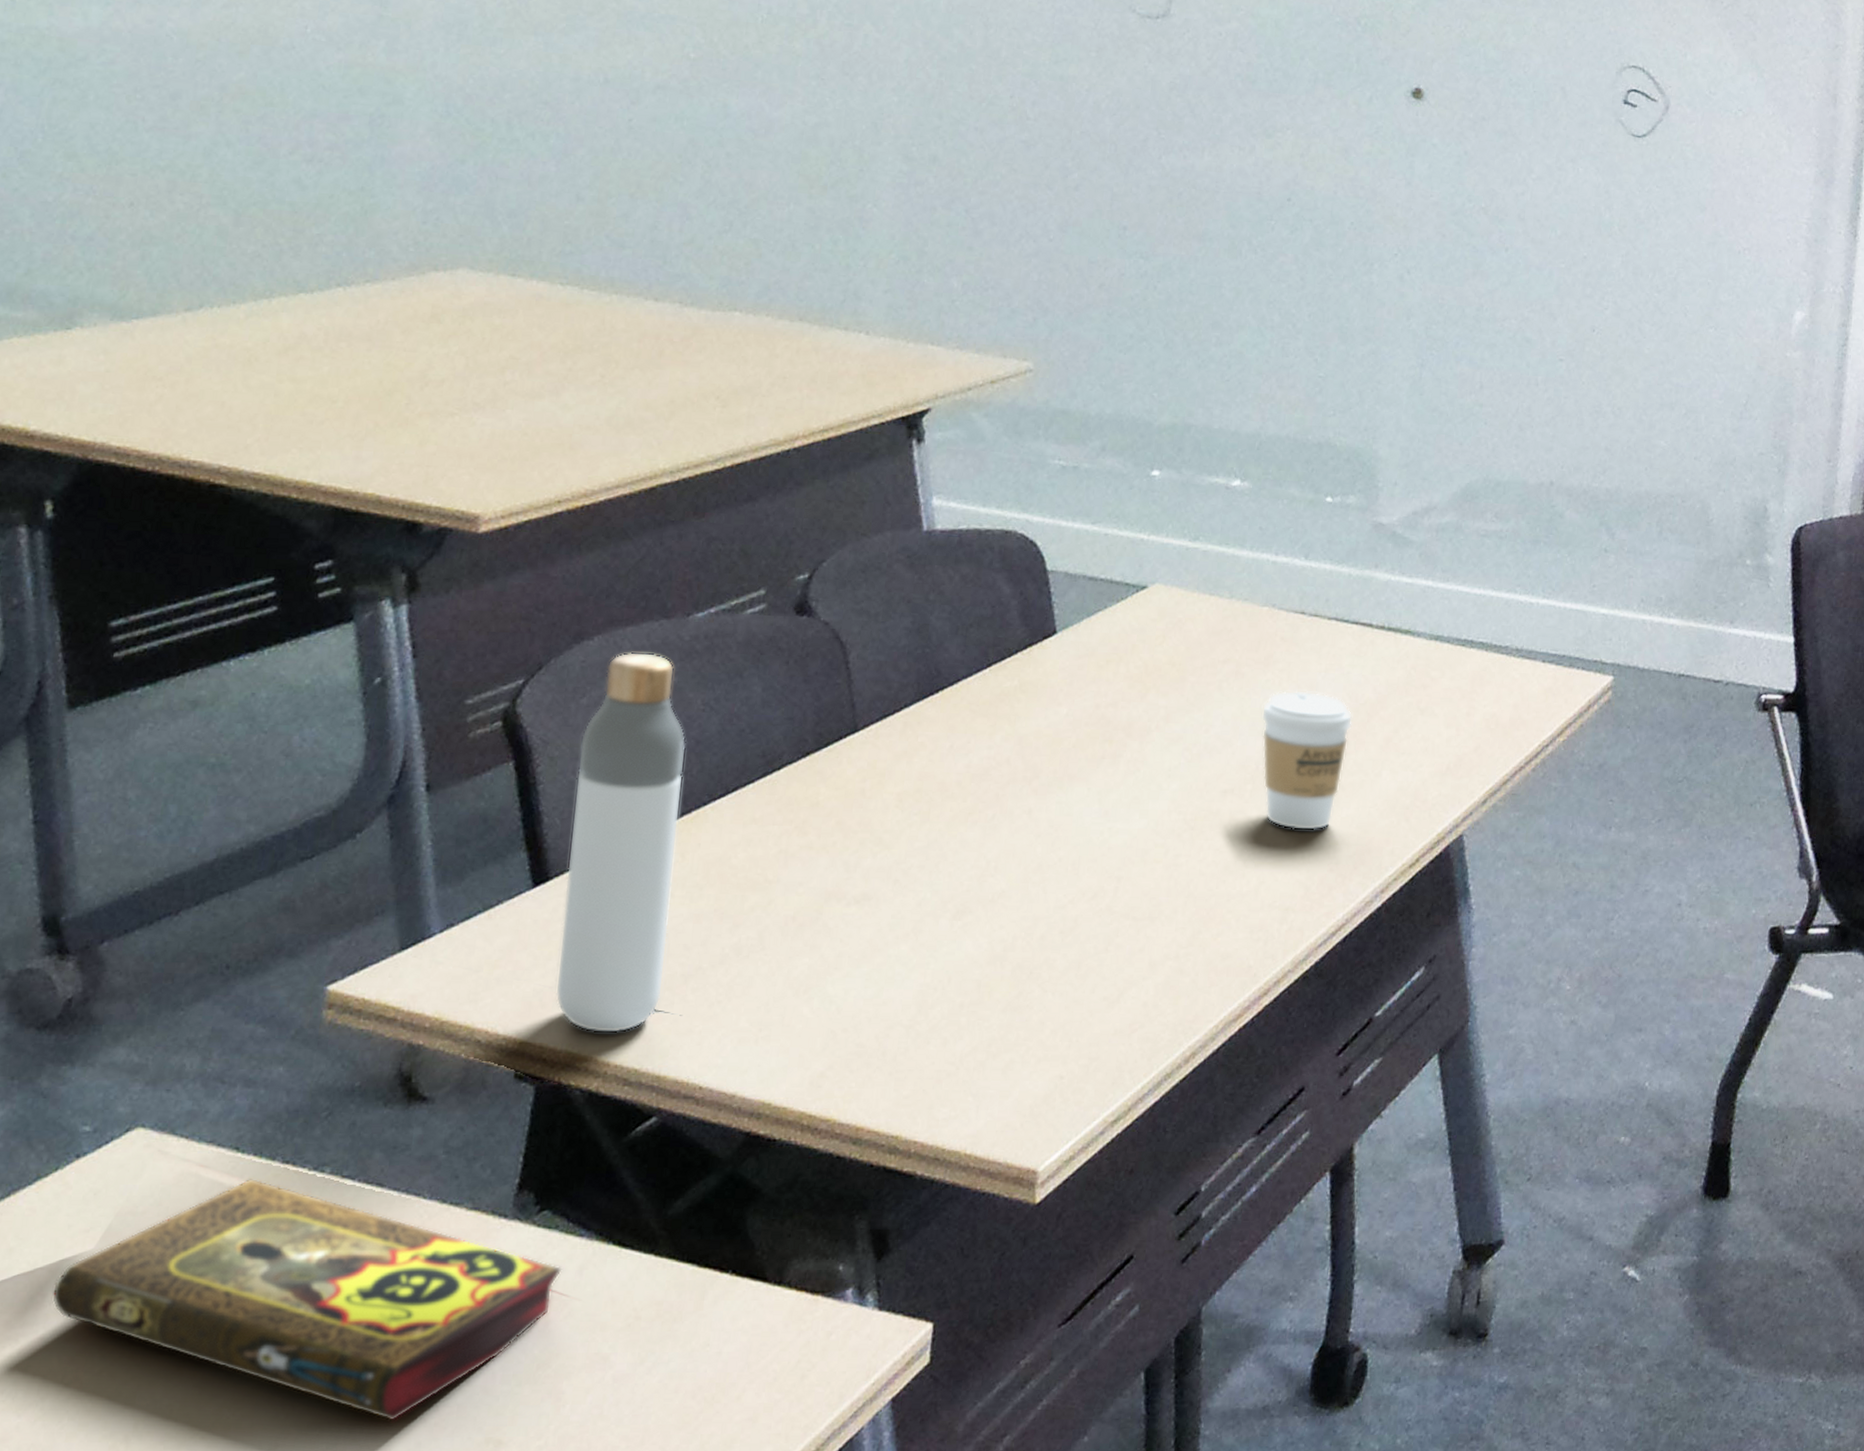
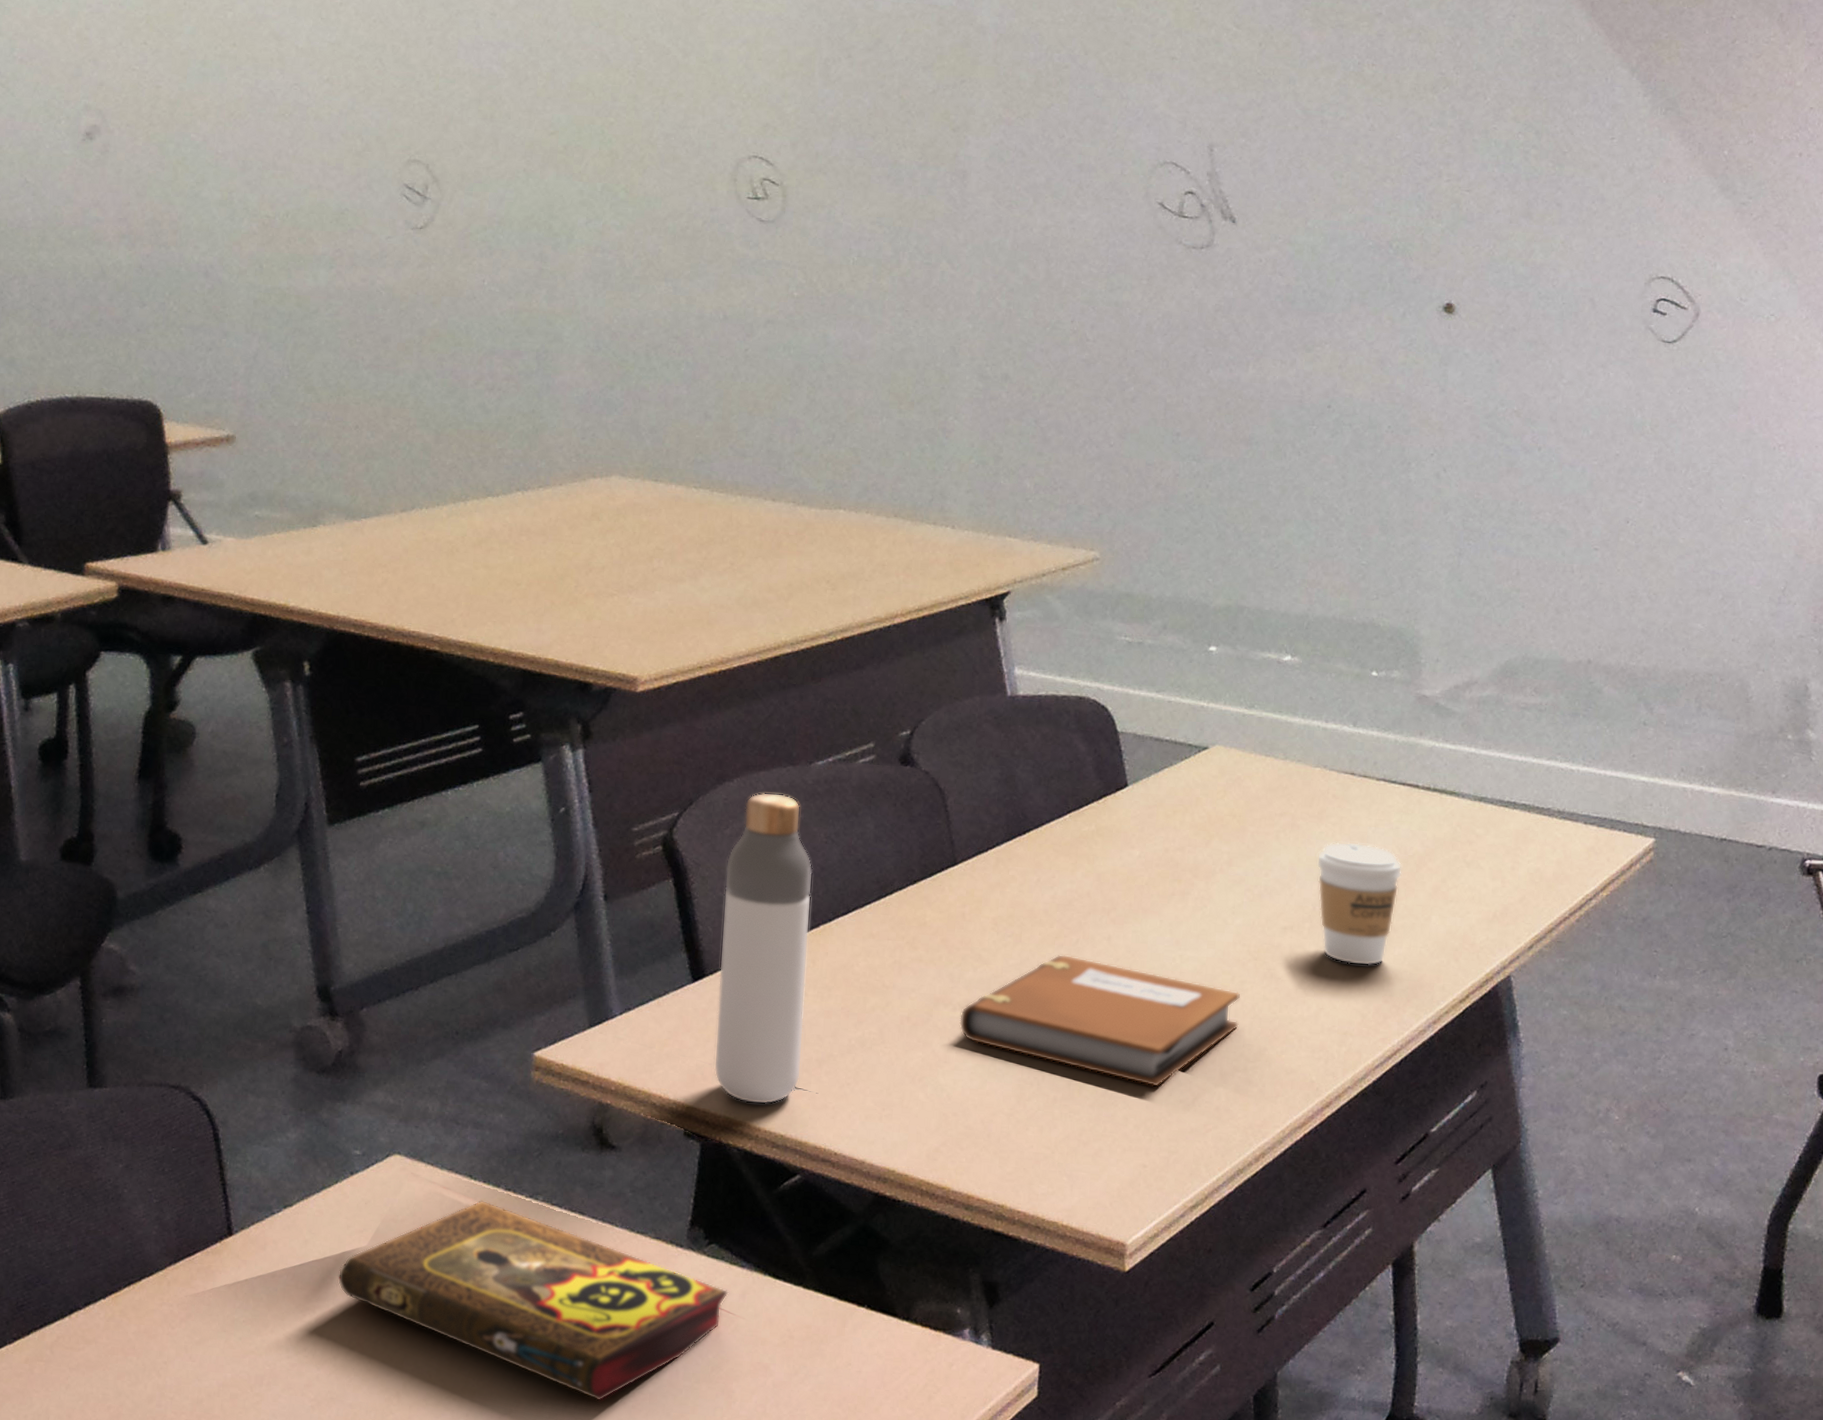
notebook: none [854,833,1175,983] -> present [959,954,1241,1087]

